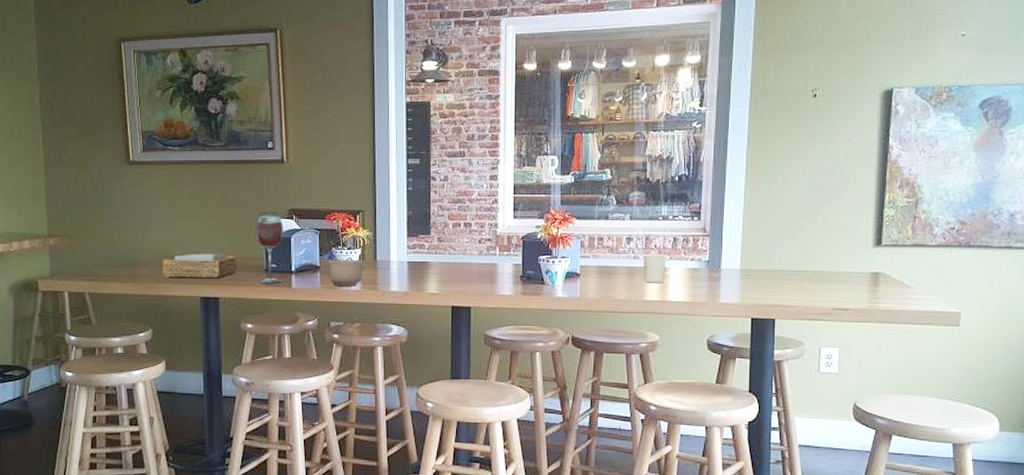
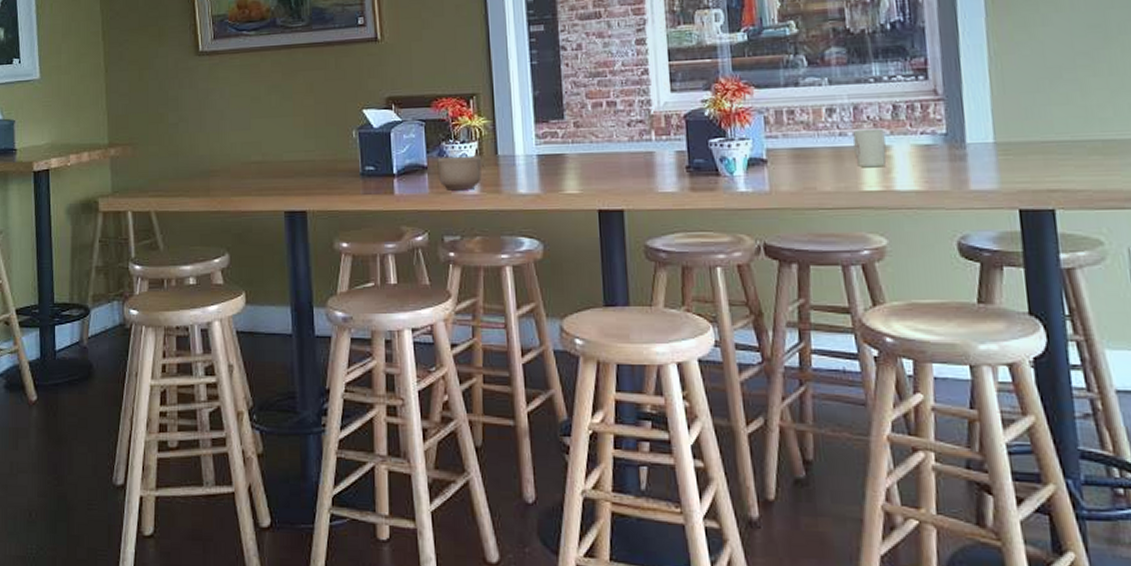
napkin holder: present [162,253,237,278] -> none [238,156,327,189]
wineglass: present [255,212,283,283] -> none [347,101,381,191]

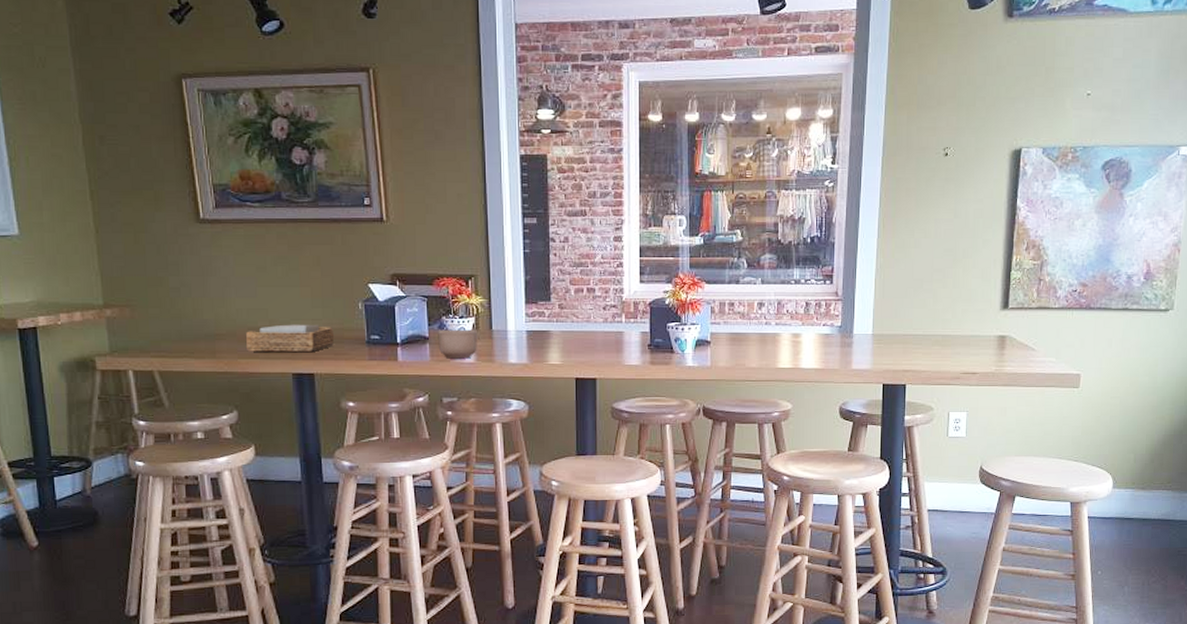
napkin holder: none [238,156,327,189] -> present [245,324,334,352]
mug: present [853,128,887,168] -> none [775,320,798,350]

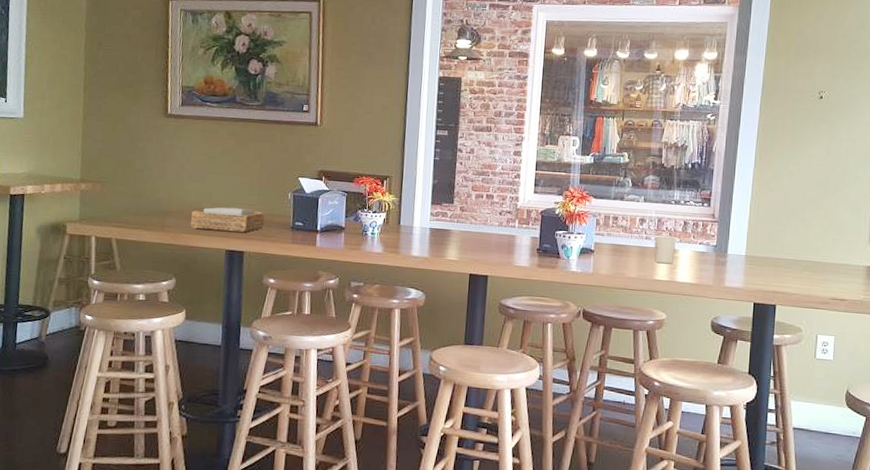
teacup: present [438,329,477,359] -> none [352,221,387,249]
mug: none [775,320,798,350] -> present [654,236,676,264]

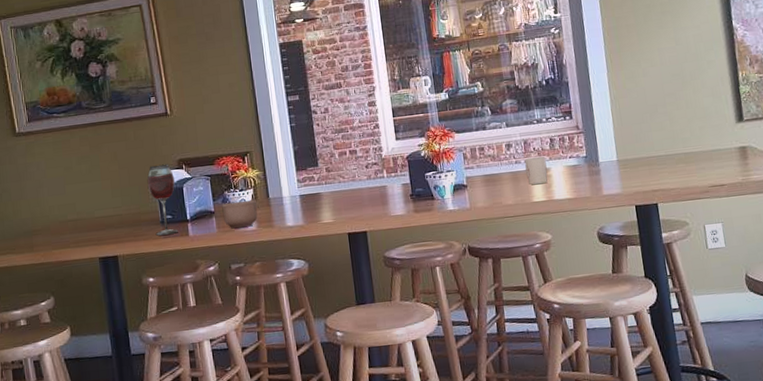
napkin holder: present [190,207,265,232] -> none [58,211,133,243]
wineglass: none [284,171,312,241] -> present [147,164,178,236]
teacup: none [352,221,387,249] -> present [222,200,258,229]

